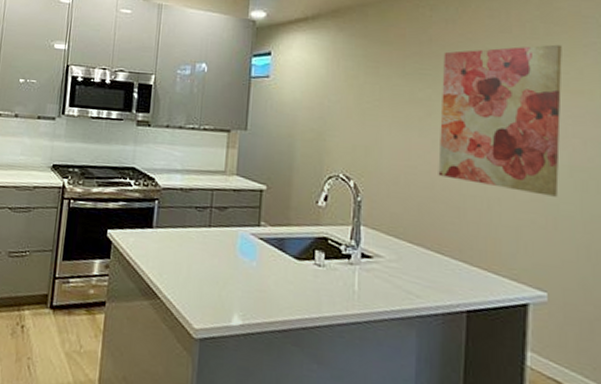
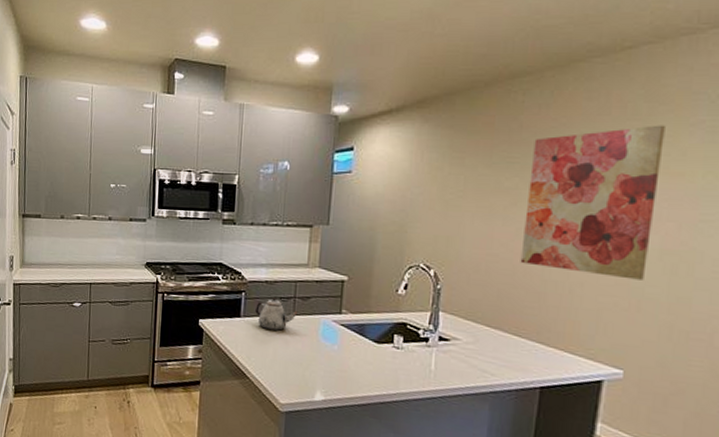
teapot: none [169,207,215,244] -> present [255,298,298,331]

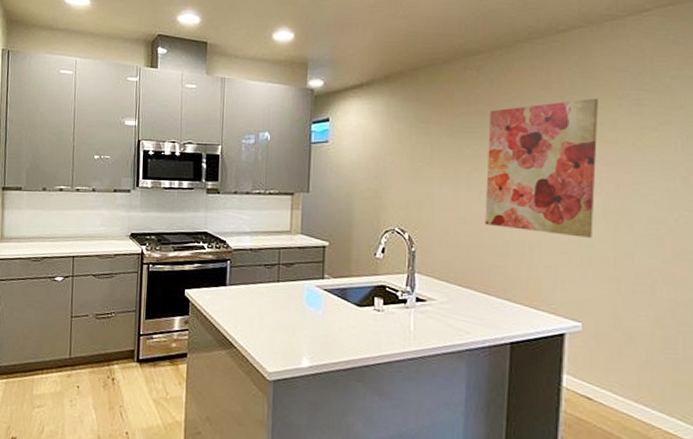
teapot: present [255,298,298,331] -> none [241,265,282,298]

